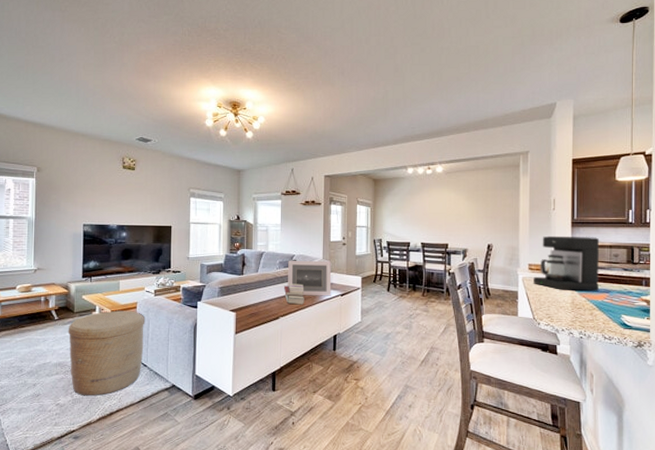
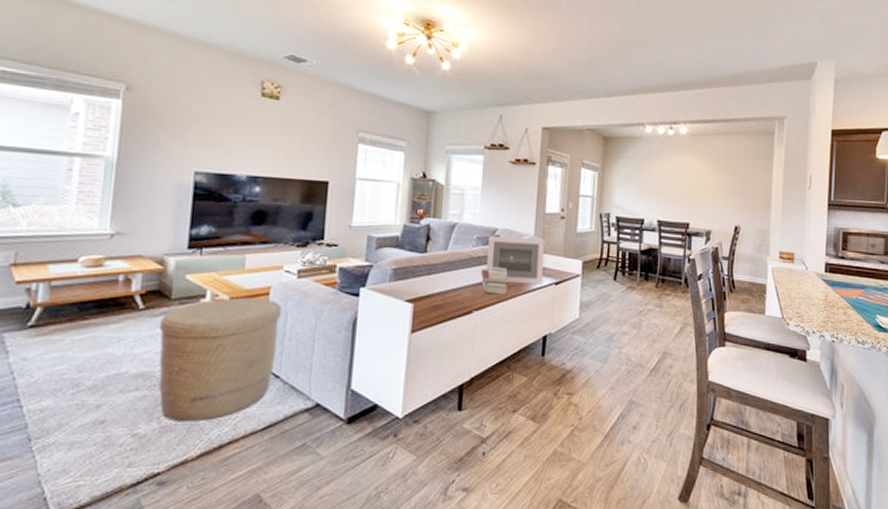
coffee maker: present [534,235,600,291] -> none [784,218,857,286]

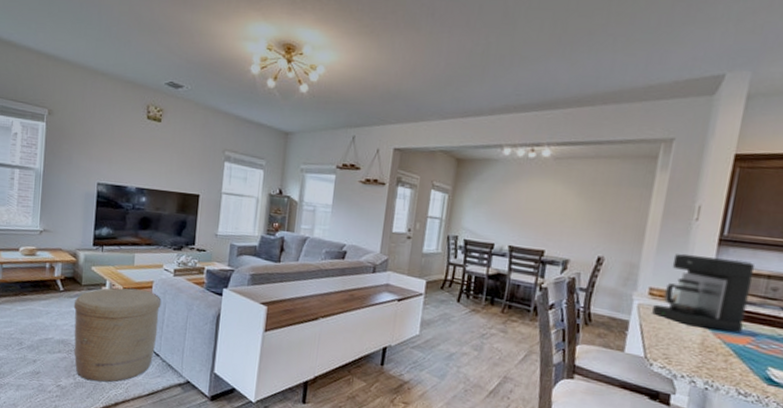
books: present [480,266,508,295] -> none [327,279,353,307]
picture frame: present [486,235,545,285] -> none [333,250,390,300]
coffee maker: none [784,218,857,286] -> present [652,253,756,333]

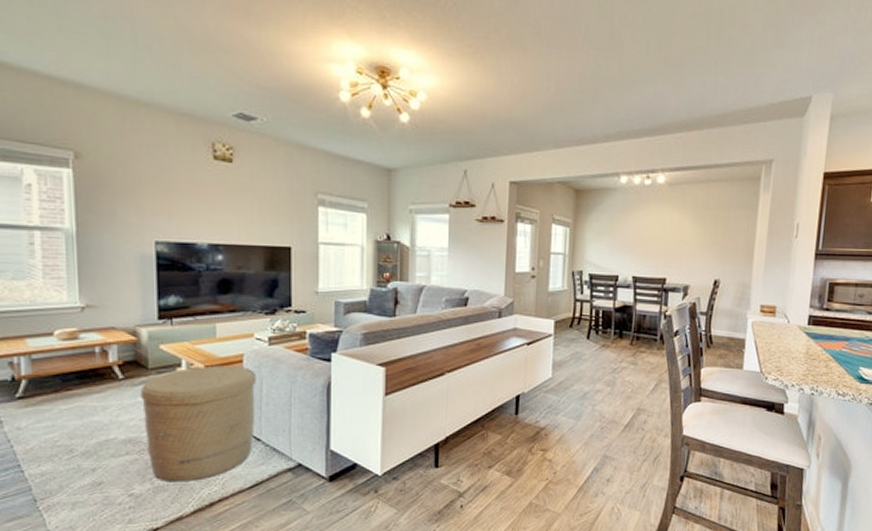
coffee maker: present [652,253,756,333] -> none [764,270,845,338]

